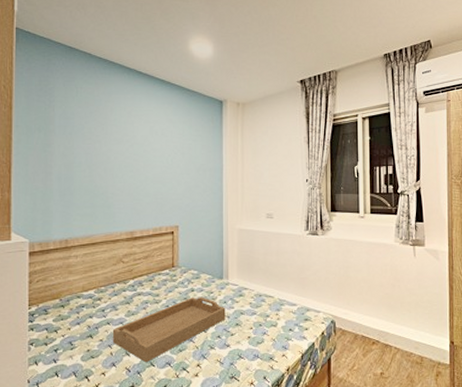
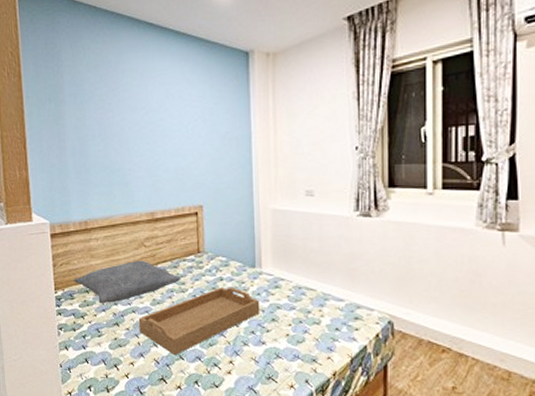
pillow: none [49,275,156,318] -> present [73,260,182,304]

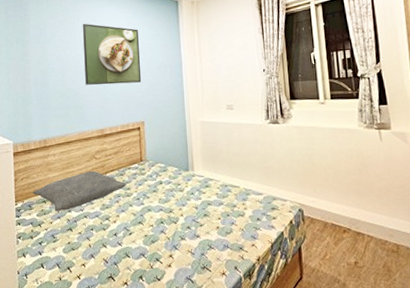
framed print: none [128,79,201,159] -> present [83,23,142,85]
serving tray: present [138,286,260,356] -> none [89,188,194,254]

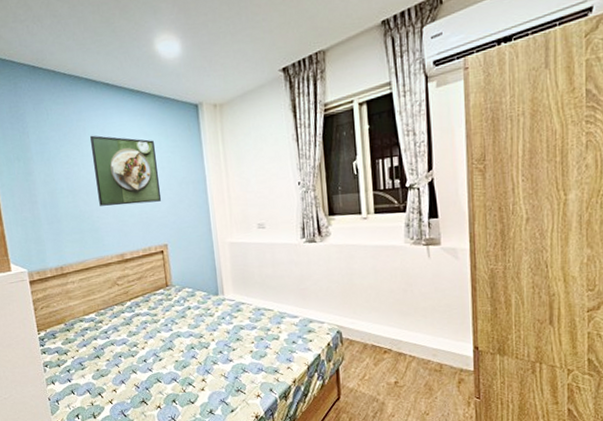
pillow: present [32,170,127,212] -> none [54,297,154,340]

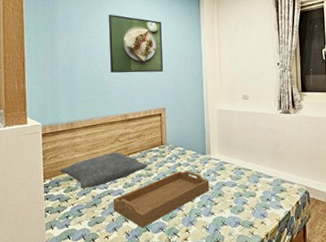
pillow: none [54,297,154,340] -> present [60,152,148,189]
serving tray: none [117,314,226,380] -> present [113,170,210,228]

